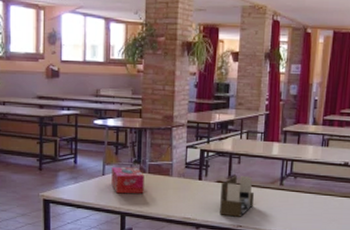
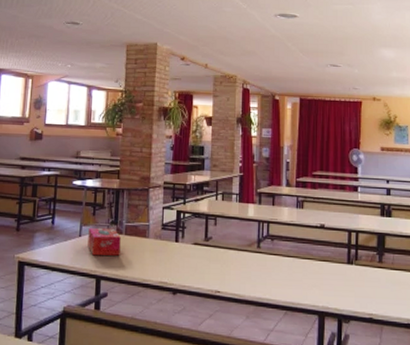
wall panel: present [220,175,254,217] -> none [197,237,231,282]

